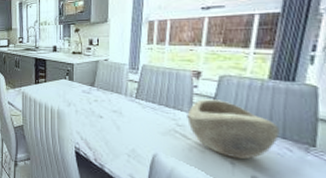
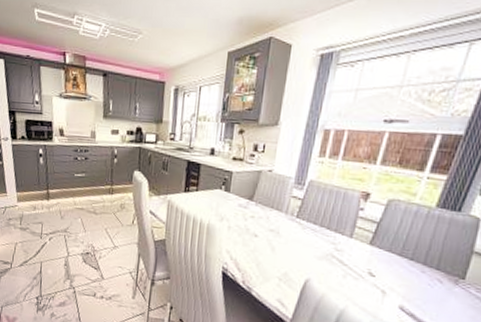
decorative bowl: present [187,99,280,160] -> none [347,223,435,289]

